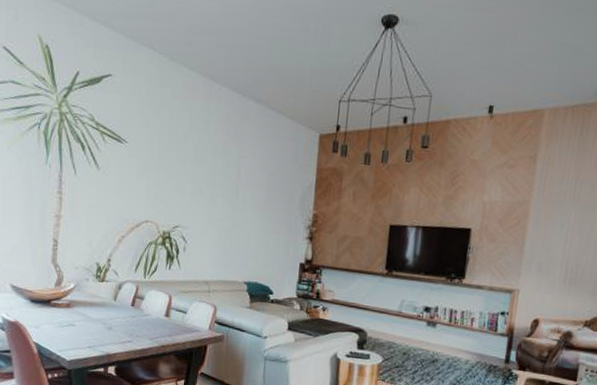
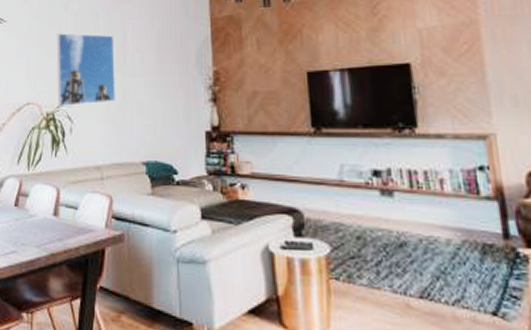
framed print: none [174,161,229,230] -> present [56,33,115,106]

